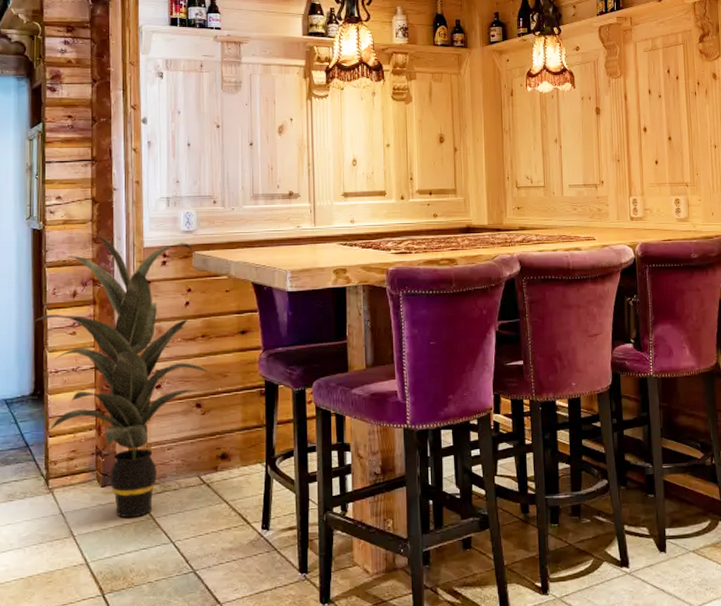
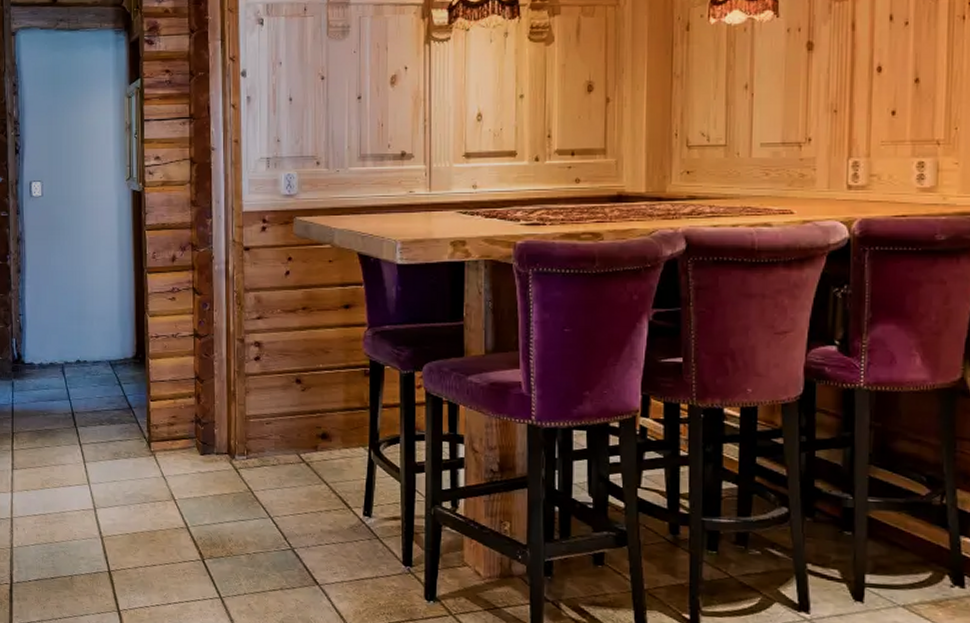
indoor plant: present [35,233,212,518] -> none [136,195,313,489]

